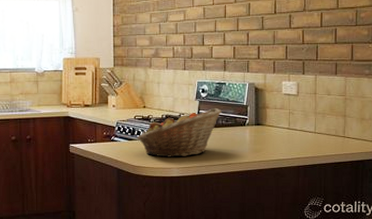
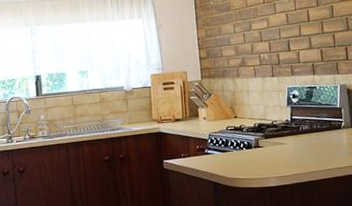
fruit basket: present [137,108,222,157] -> none [230,113,315,167]

